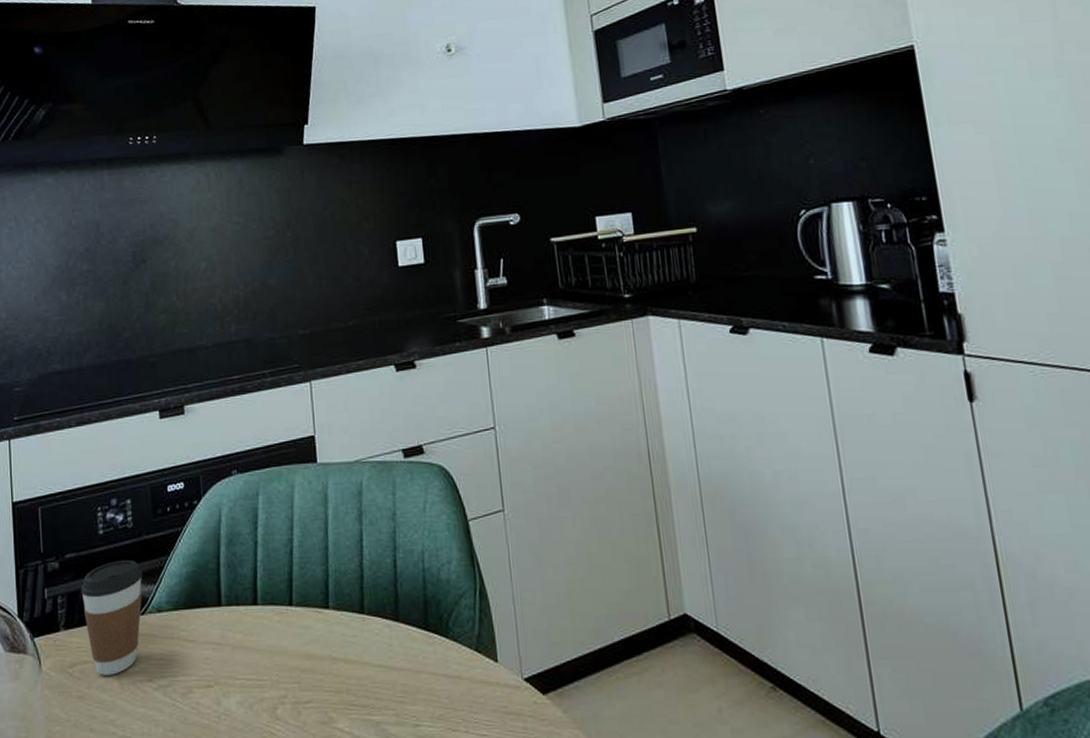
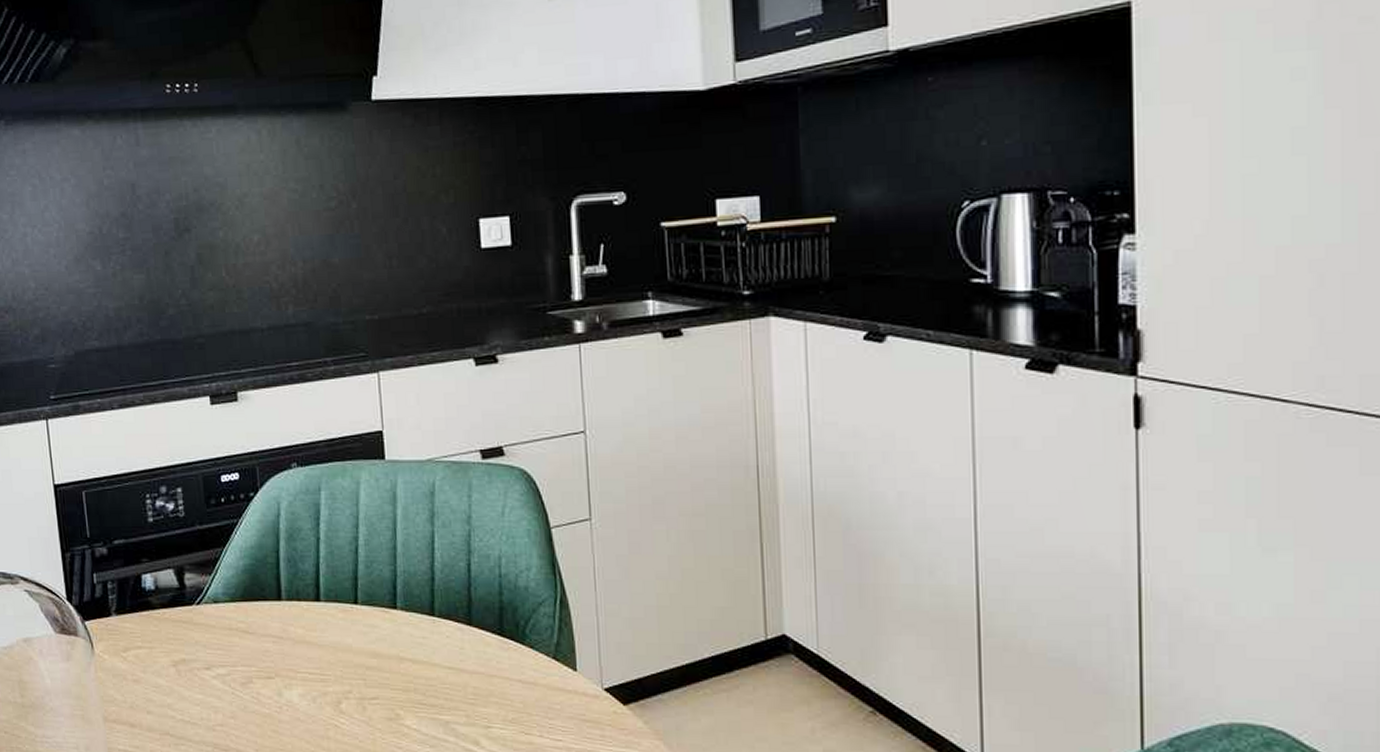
coffee cup: present [81,559,143,675] -> none [132,548,197,662]

